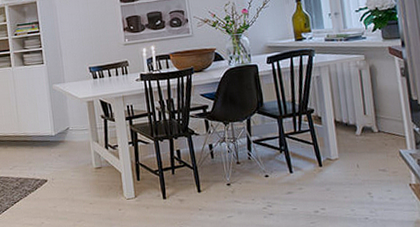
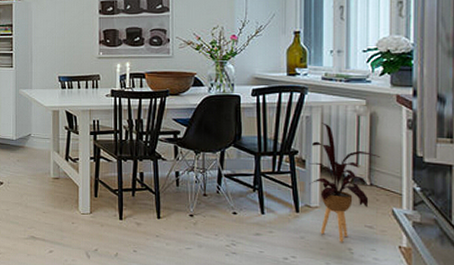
house plant: none [325,80,384,188] -> present [309,123,381,243]

